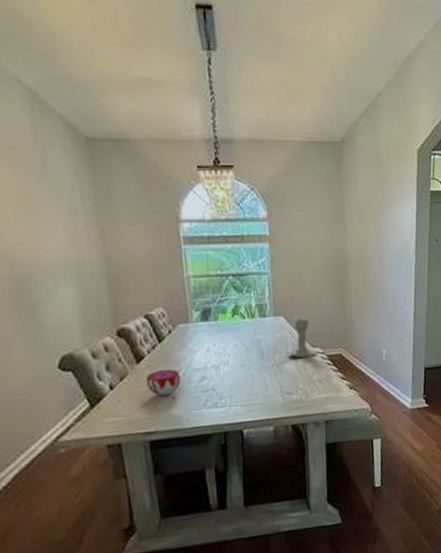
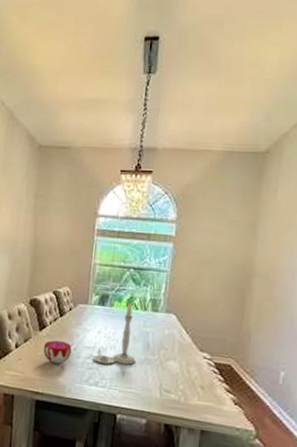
candlestick: none [207,313,252,383] -> present [93,303,136,365]
candlestick: present [286,318,316,358] -> none [172,319,203,361]

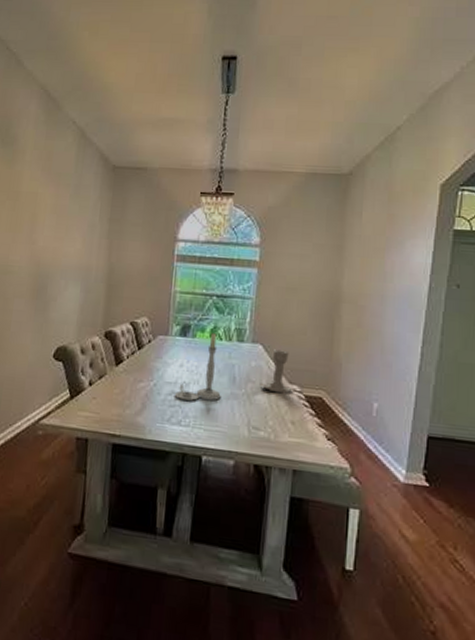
decorative bowl: present [43,340,72,364] -> none [120,376,152,402]
candlestick: none [172,319,203,361] -> present [259,349,293,394]

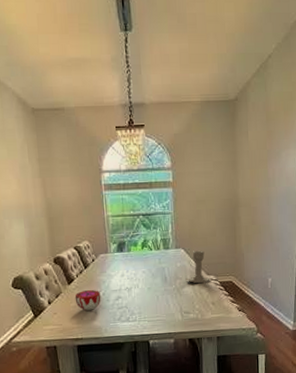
decorative bowl: none [120,376,152,402] -> present [74,290,101,311]
candlestick: present [175,333,221,401] -> none [121,245,157,302]

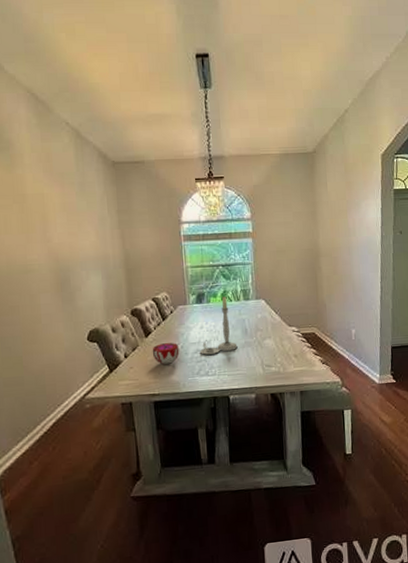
candlestick: none [121,245,157,302] -> present [200,296,238,355]
candlestick: present [185,250,210,284] -> none [266,301,292,336]

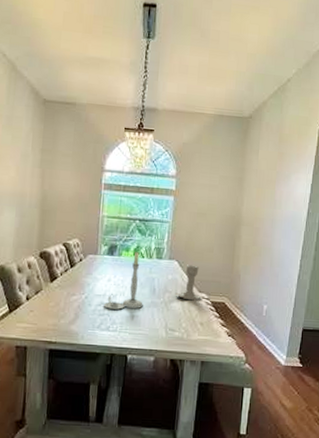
decorative bowl: present [152,343,180,365] -> none [55,291,83,313]
candlestick: none [266,301,292,336] -> present [175,264,202,301]

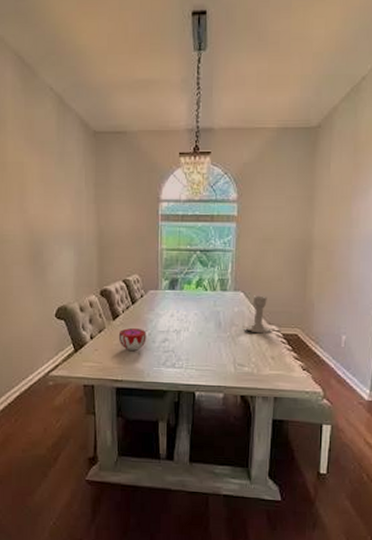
decorative bowl: none [55,291,83,313] -> present [118,328,147,351]
candlestick: present [104,252,143,310] -> none [168,285,209,346]

